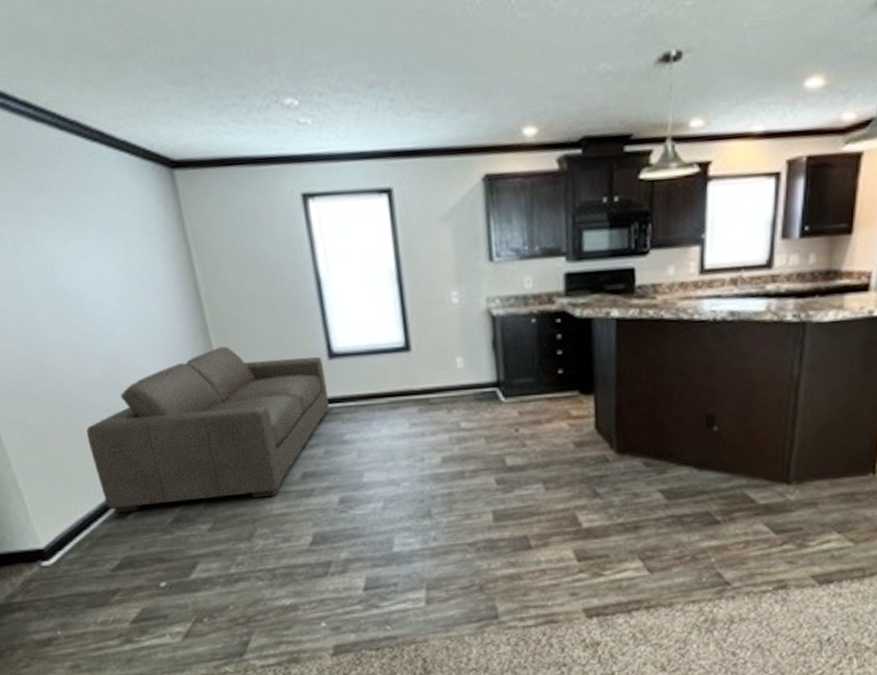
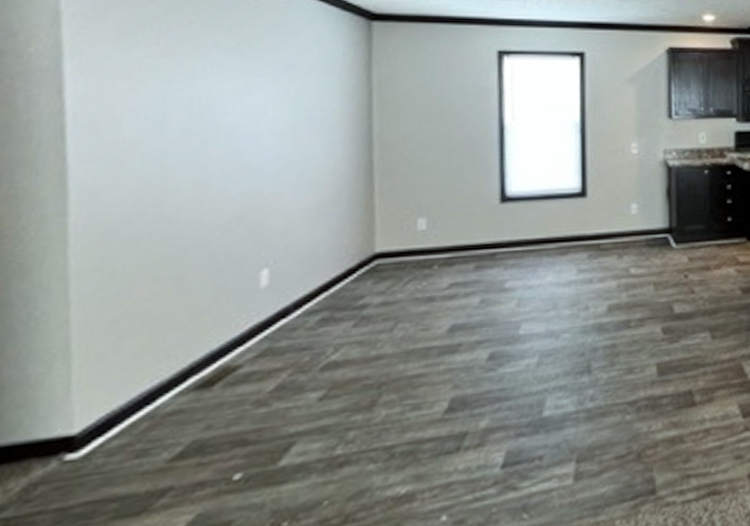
sofa: present [86,346,330,514] -> none [188,187,495,383]

